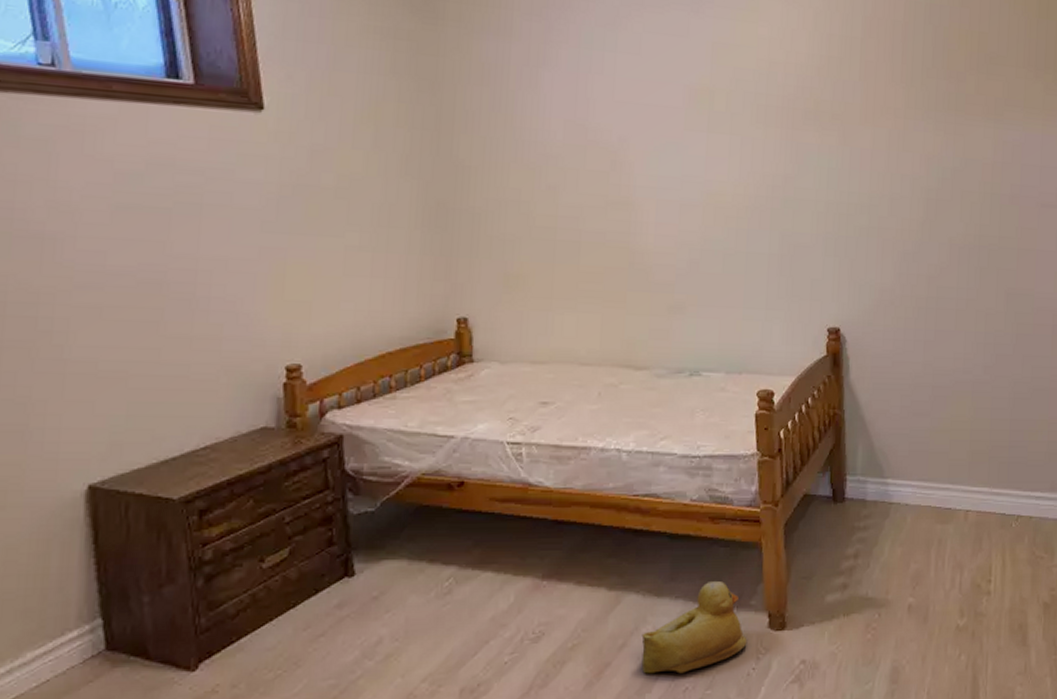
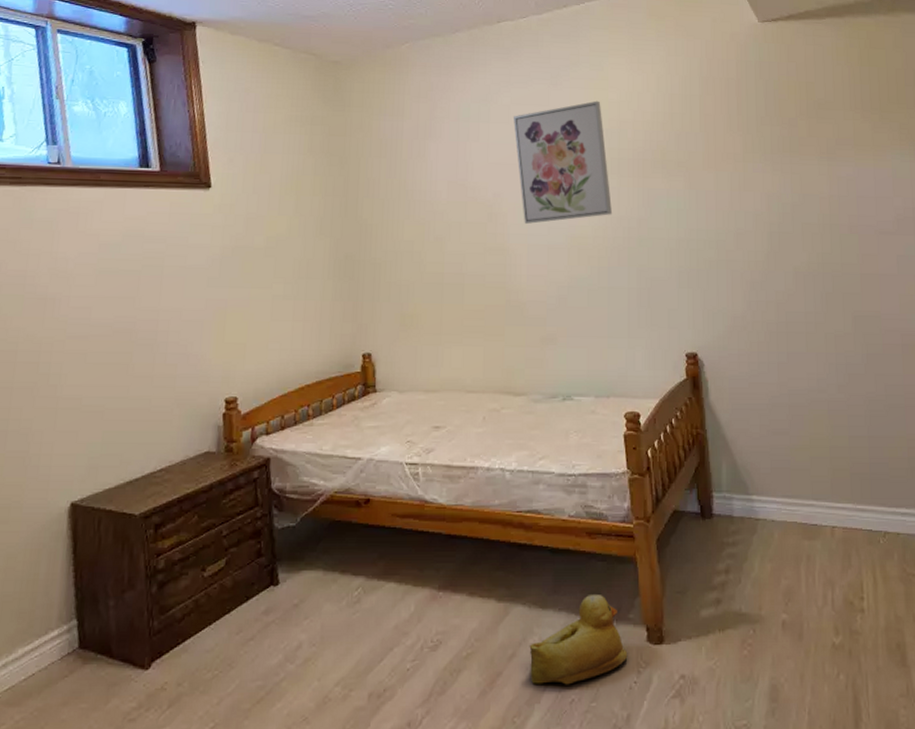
wall art: none [645,35,756,176] -> present [513,100,613,224]

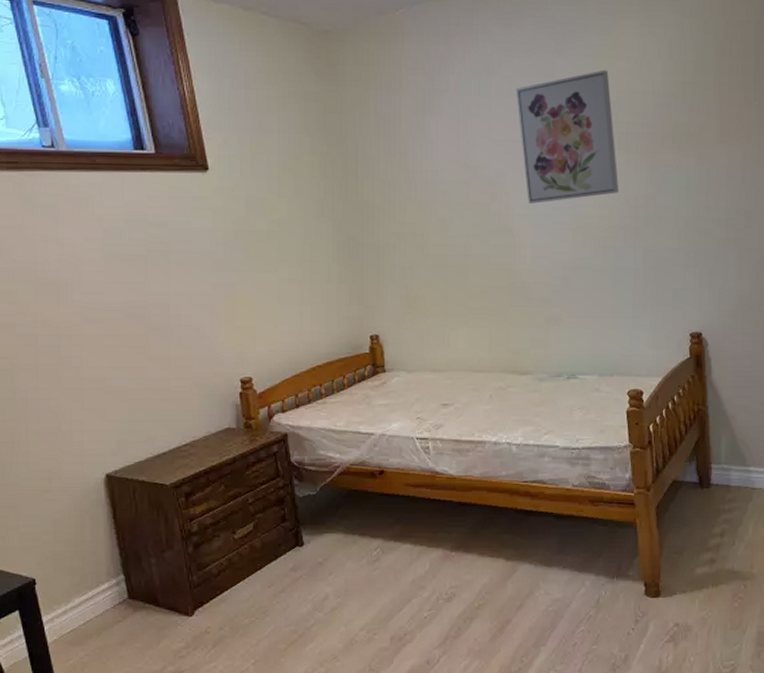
rubber duck: present [529,595,628,685] -> none [535,555,627,631]

